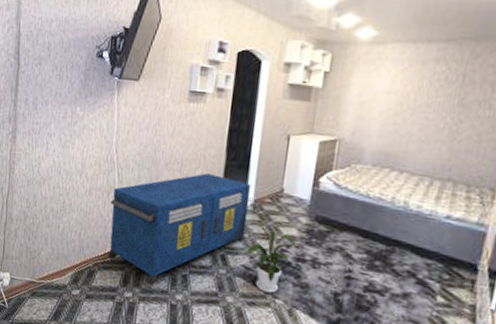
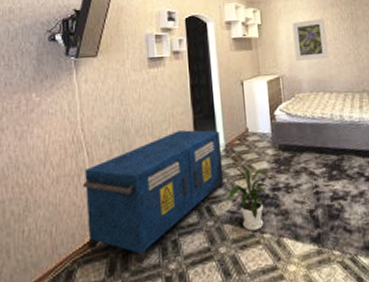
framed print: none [363,75,419,129] -> present [292,19,329,61]

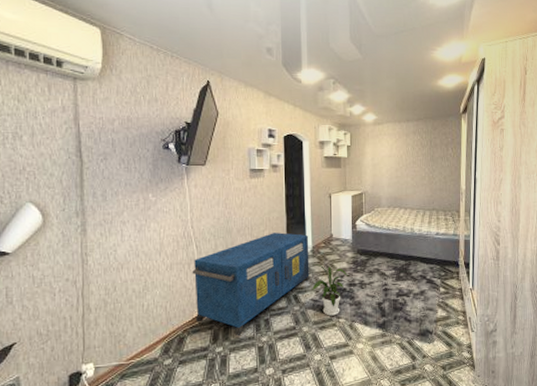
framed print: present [292,19,329,61] -> none [377,144,406,180]

